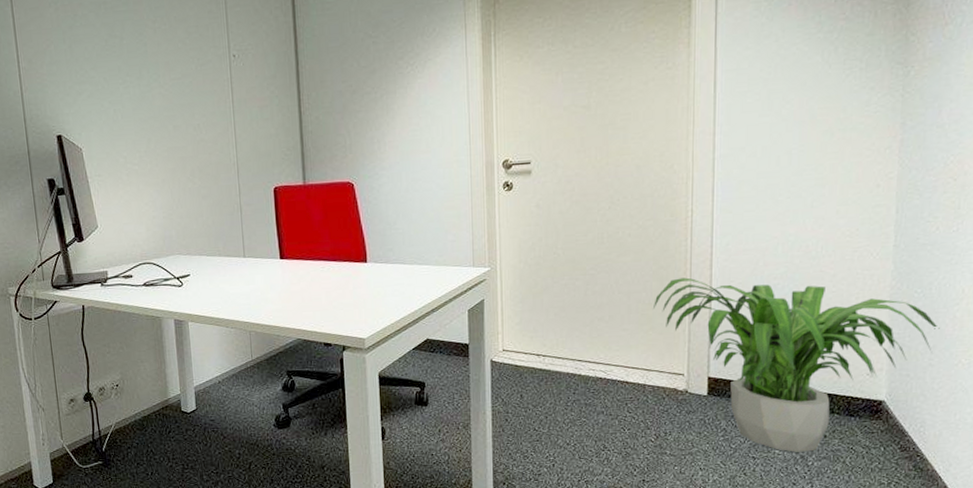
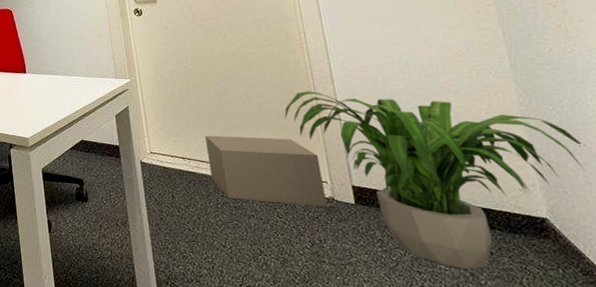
cardboard box: none [565,329,681,400] -> present [205,135,328,208]

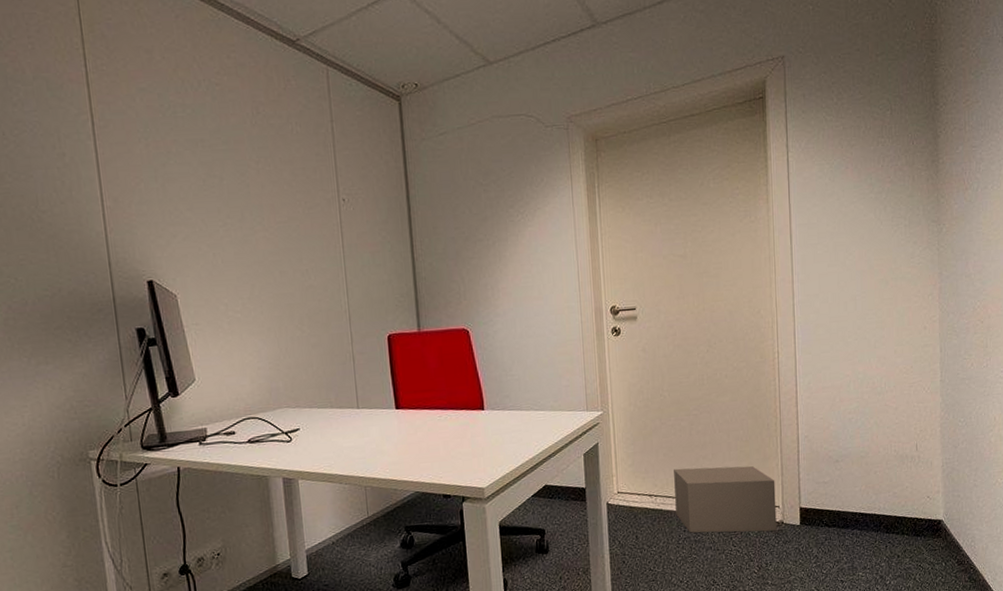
potted plant: present [284,91,585,269] -> none [749,415,980,573]

